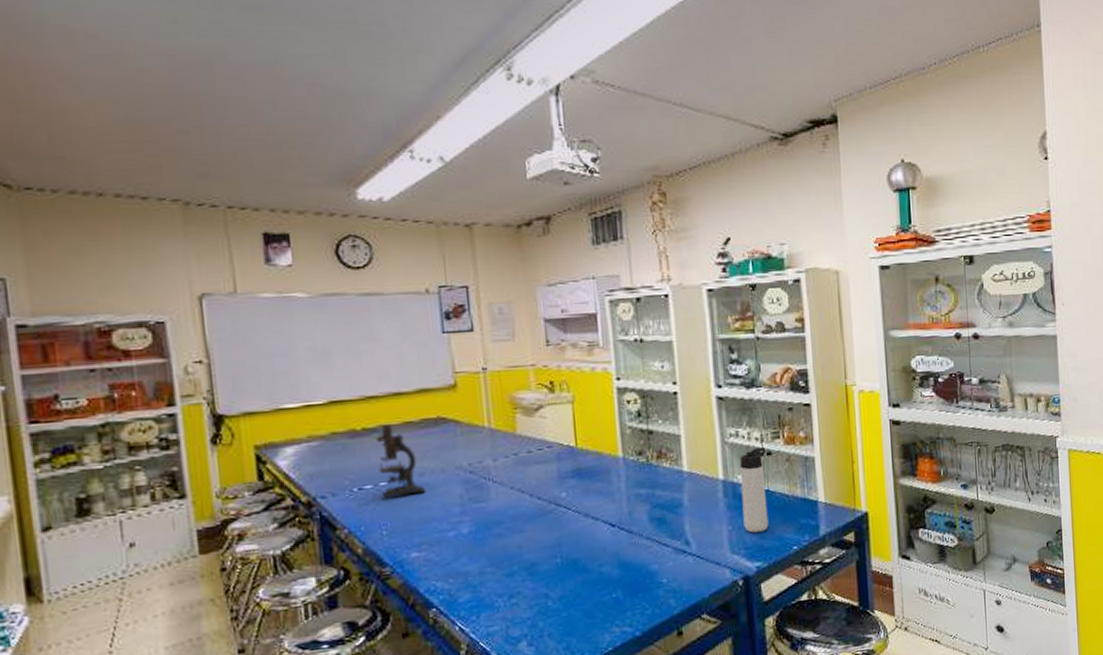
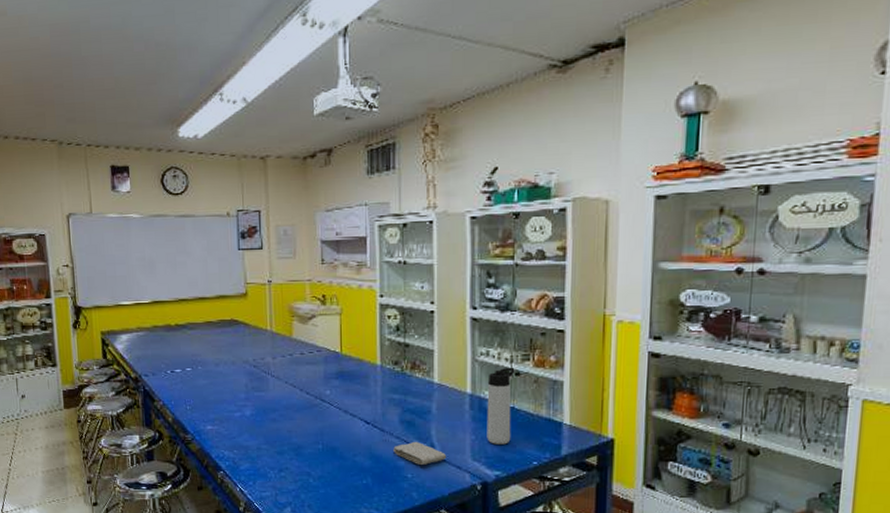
microscope: present [376,425,427,499] -> none [185,323,220,381]
washcloth: none [644,539,704,567] -> present [393,441,447,465]

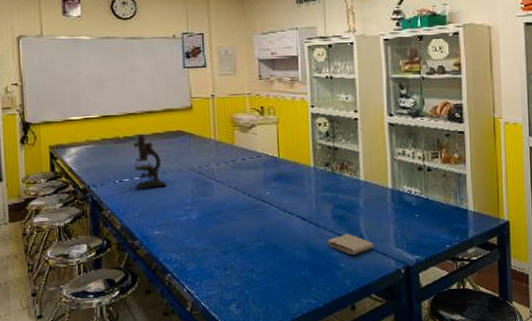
microscope: none [185,323,220,381] -> present [133,135,167,190]
thermos bottle: present [487,367,515,445] -> none [405,164,427,232]

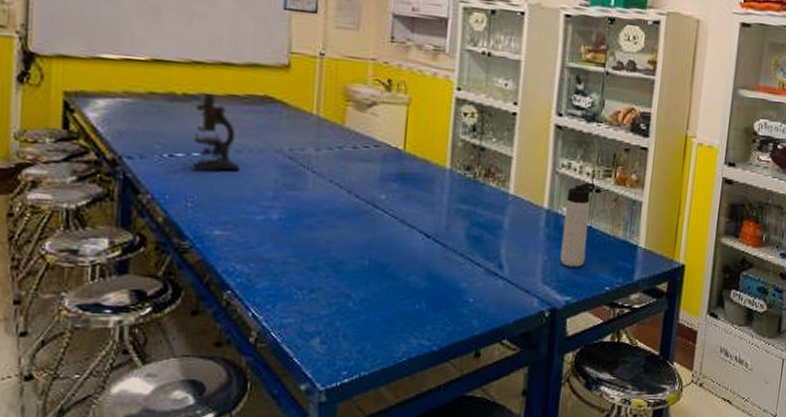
washcloth: present [328,233,375,255] -> none [455,260,516,288]
thermos bottle: none [405,164,427,232] -> present [560,182,596,267]

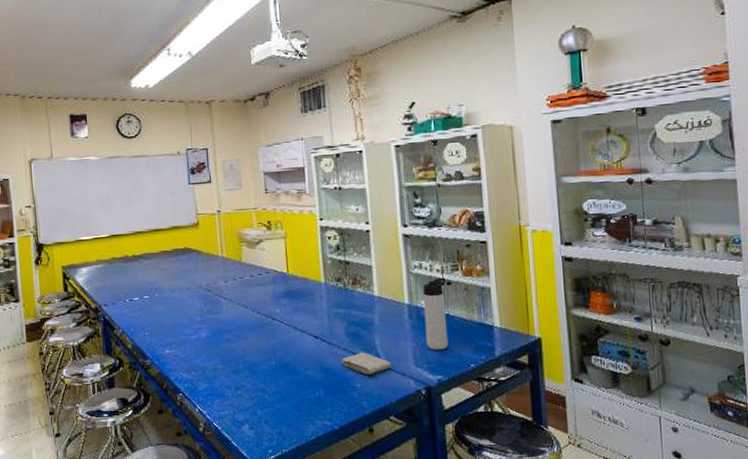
microscope: present [191,94,241,172] -> none [142,253,176,309]
washcloth: none [455,260,516,288] -> present [342,352,392,374]

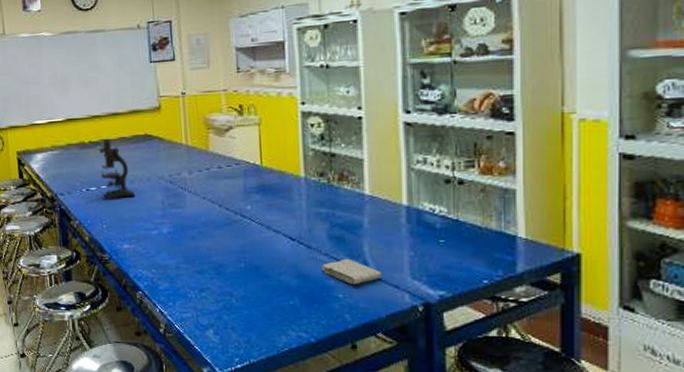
microscope: none [142,253,176,309] -> present [99,139,136,199]
thermos bottle: present [422,277,449,350] -> none [426,175,458,261]

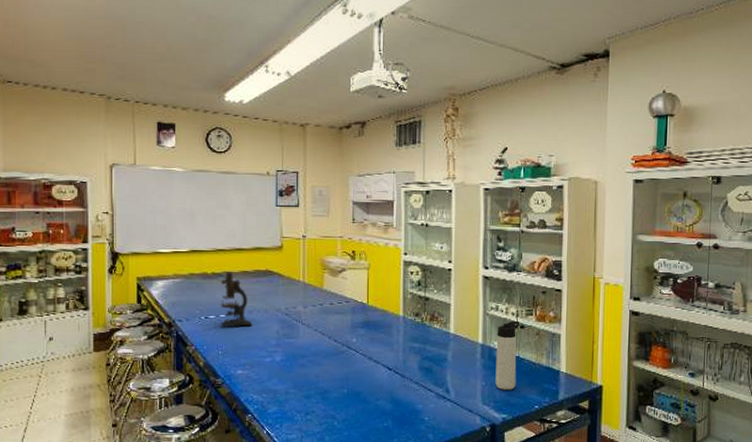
washcloth: present [322,258,383,284] -> none [412,386,460,408]
thermos bottle: none [426,175,458,261] -> present [495,320,520,390]

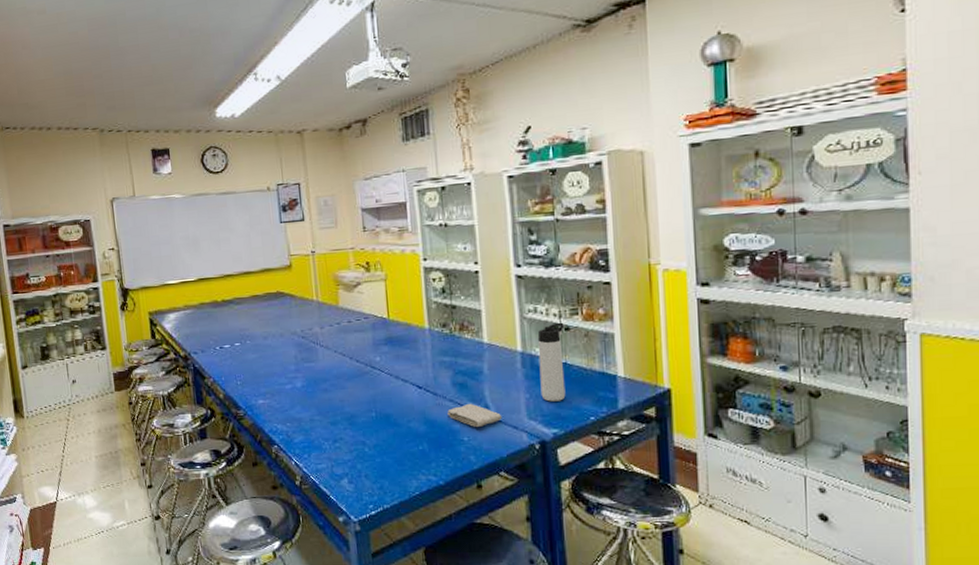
microscope: present [219,272,253,327] -> none [232,297,269,357]
washcloth: none [412,386,460,408] -> present [447,403,503,427]

